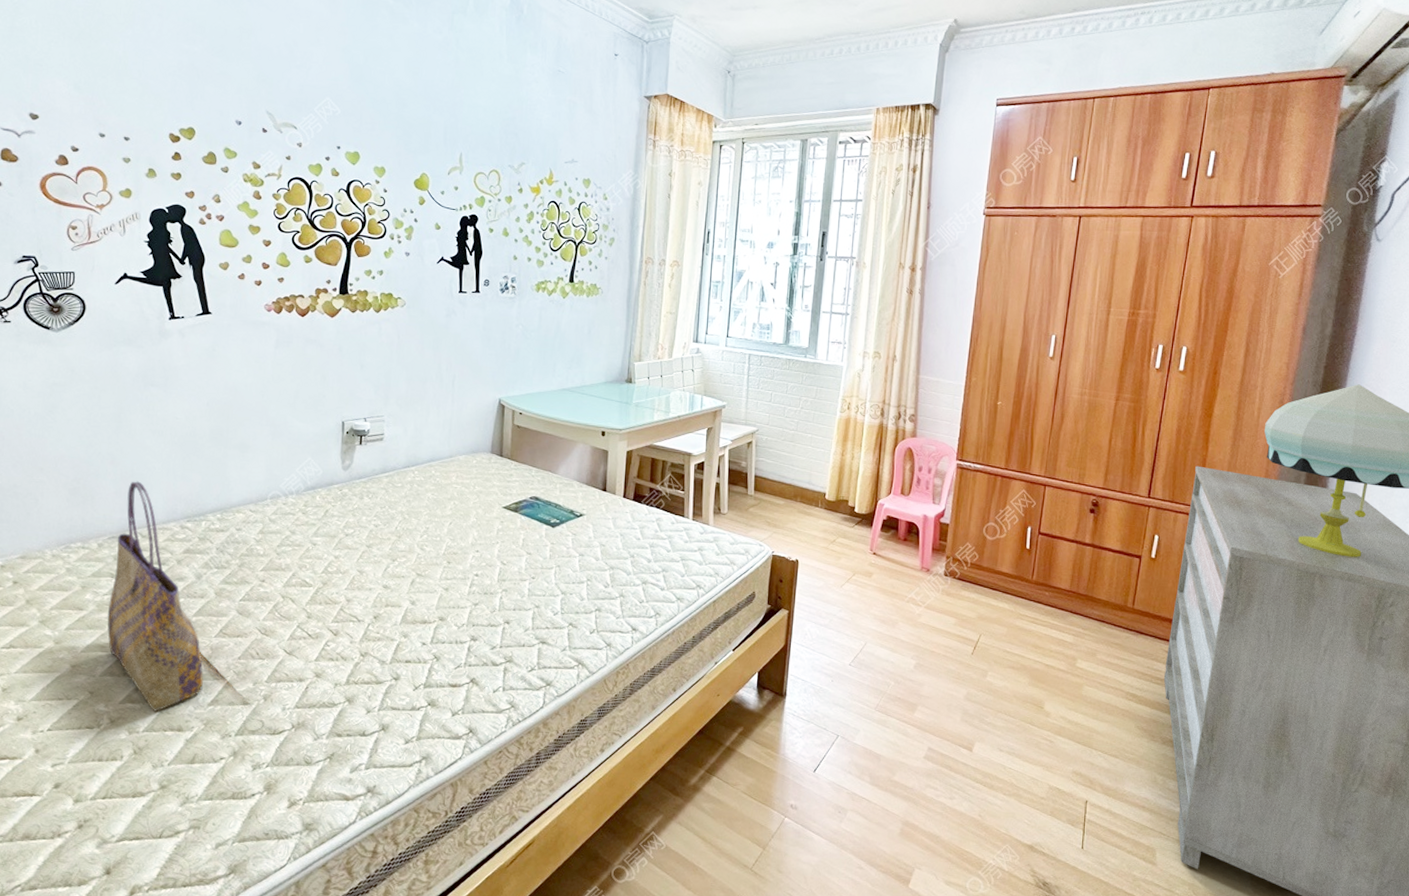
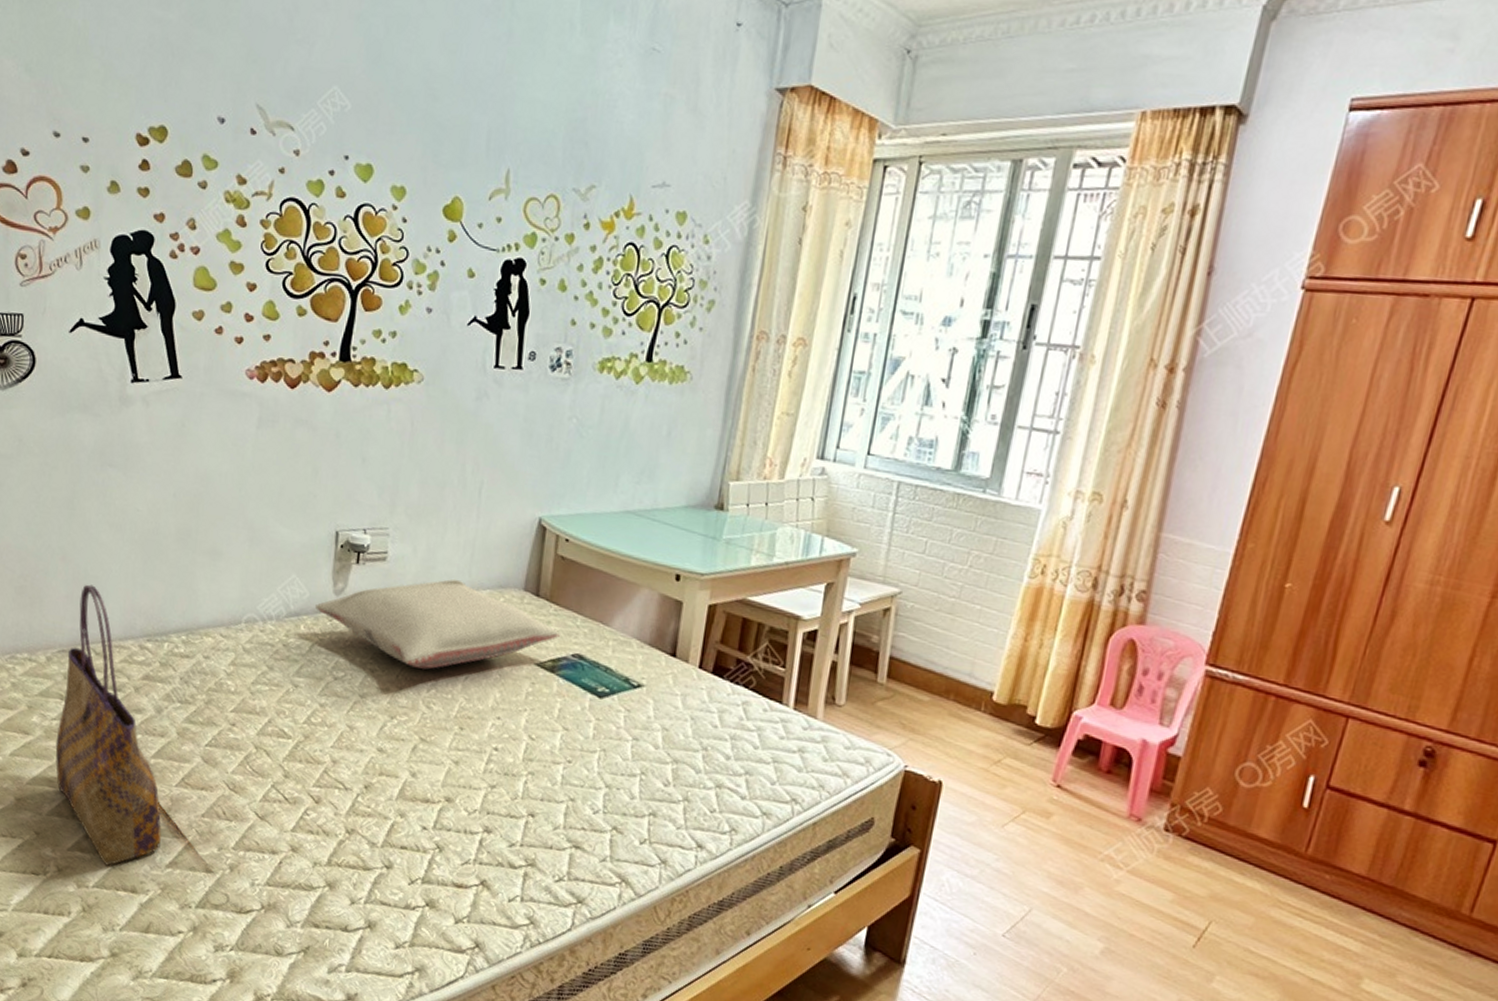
pillow: none [328,449,520,520] -> present [315,579,560,670]

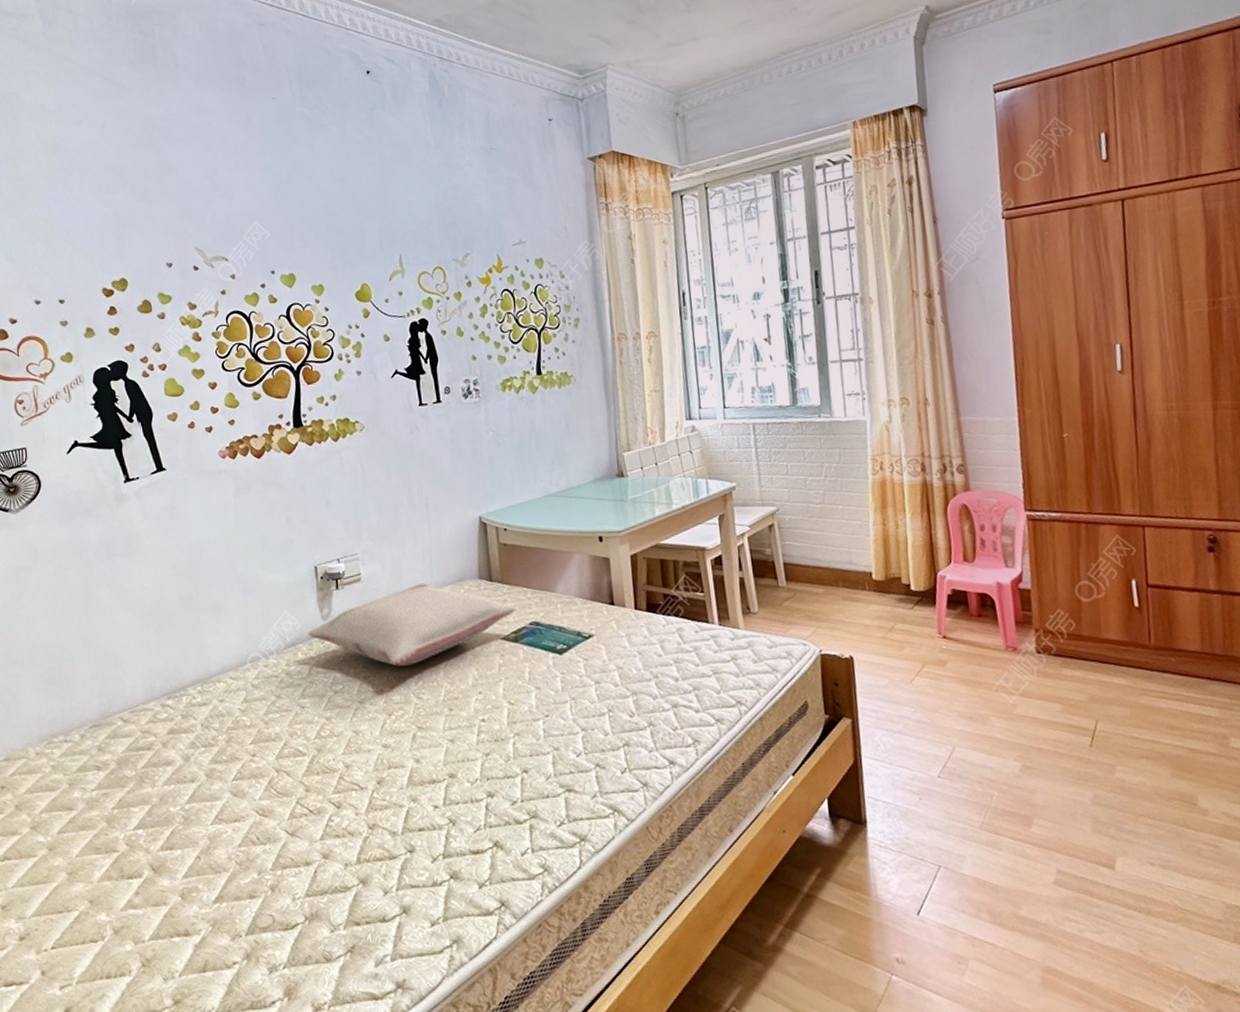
tote bag: present [55,584,161,866] -> none [97,661,205,916]

